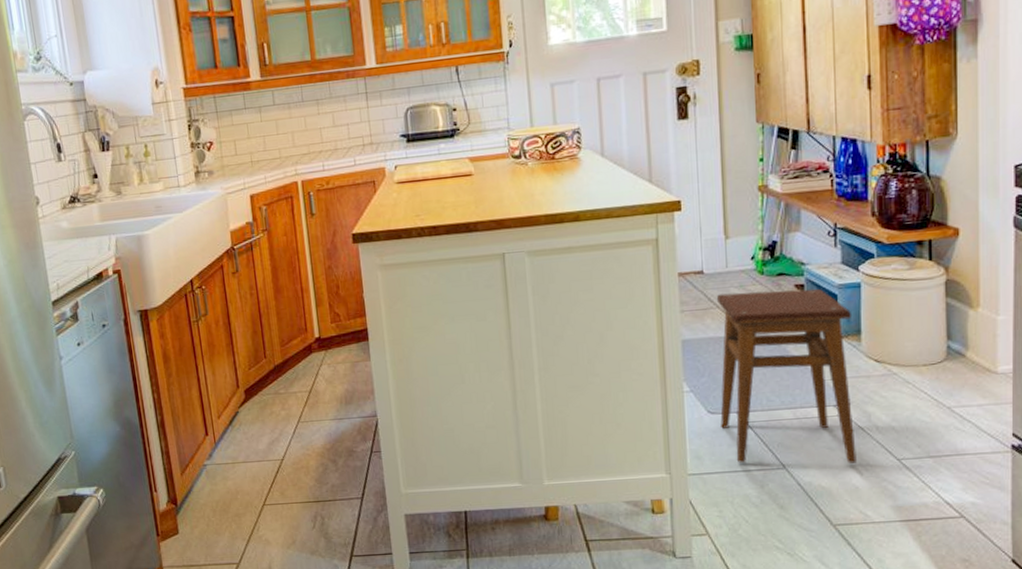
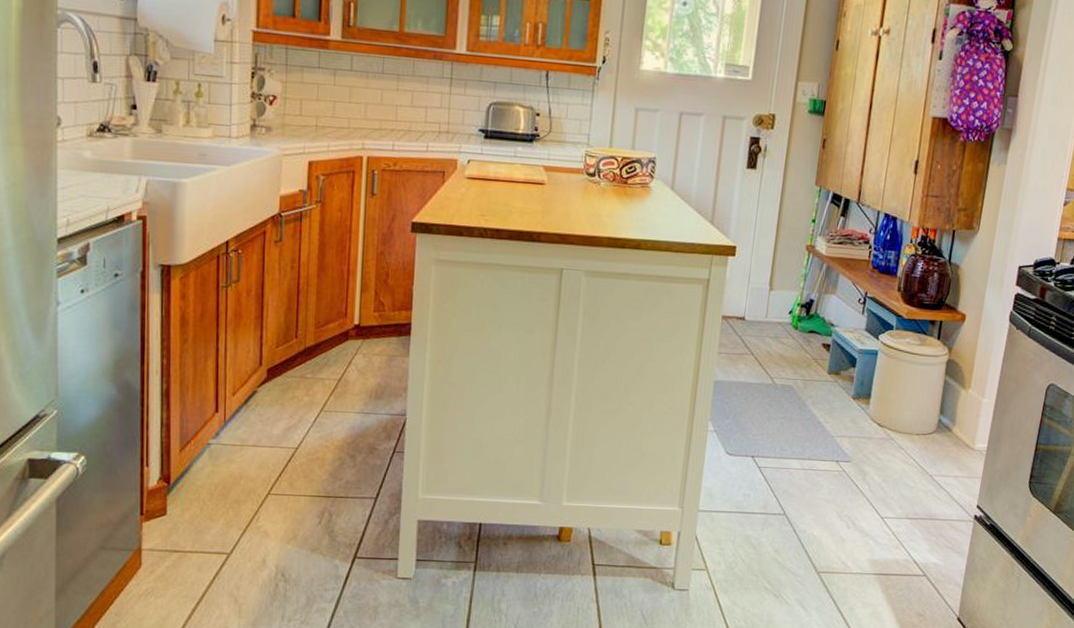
stool: present [716,289,856,464] -> none [735,342,866,517]

